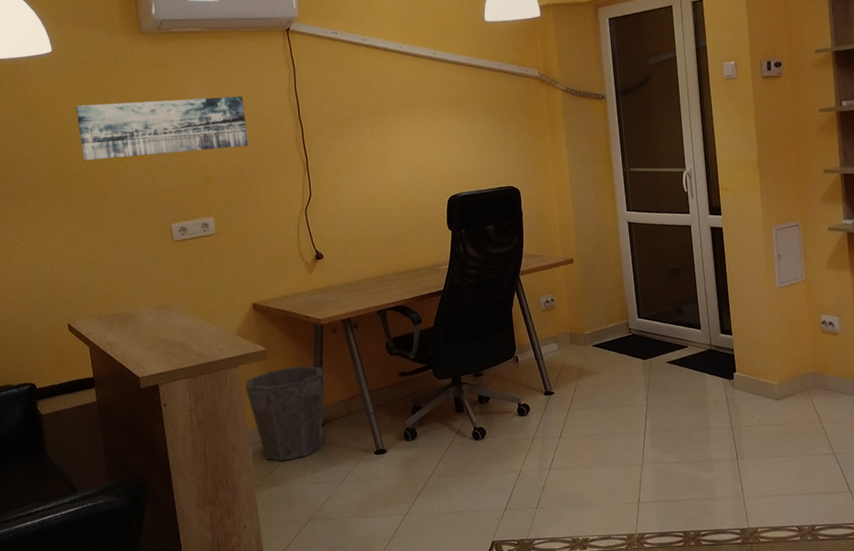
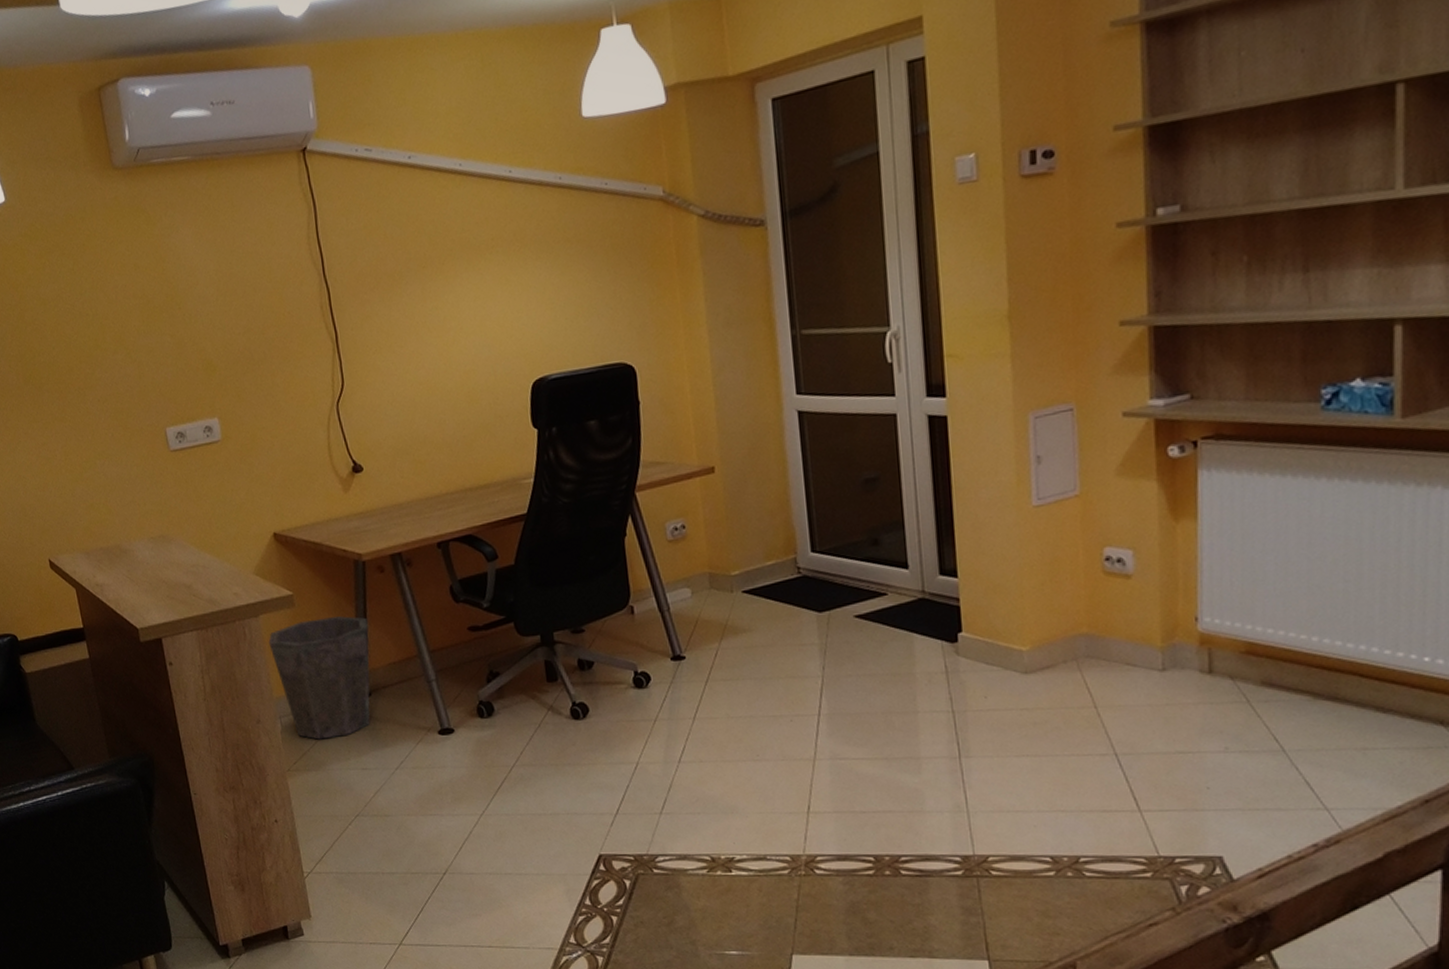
wall art: present [75,96,249,161] -> none [38,249,259,347]

